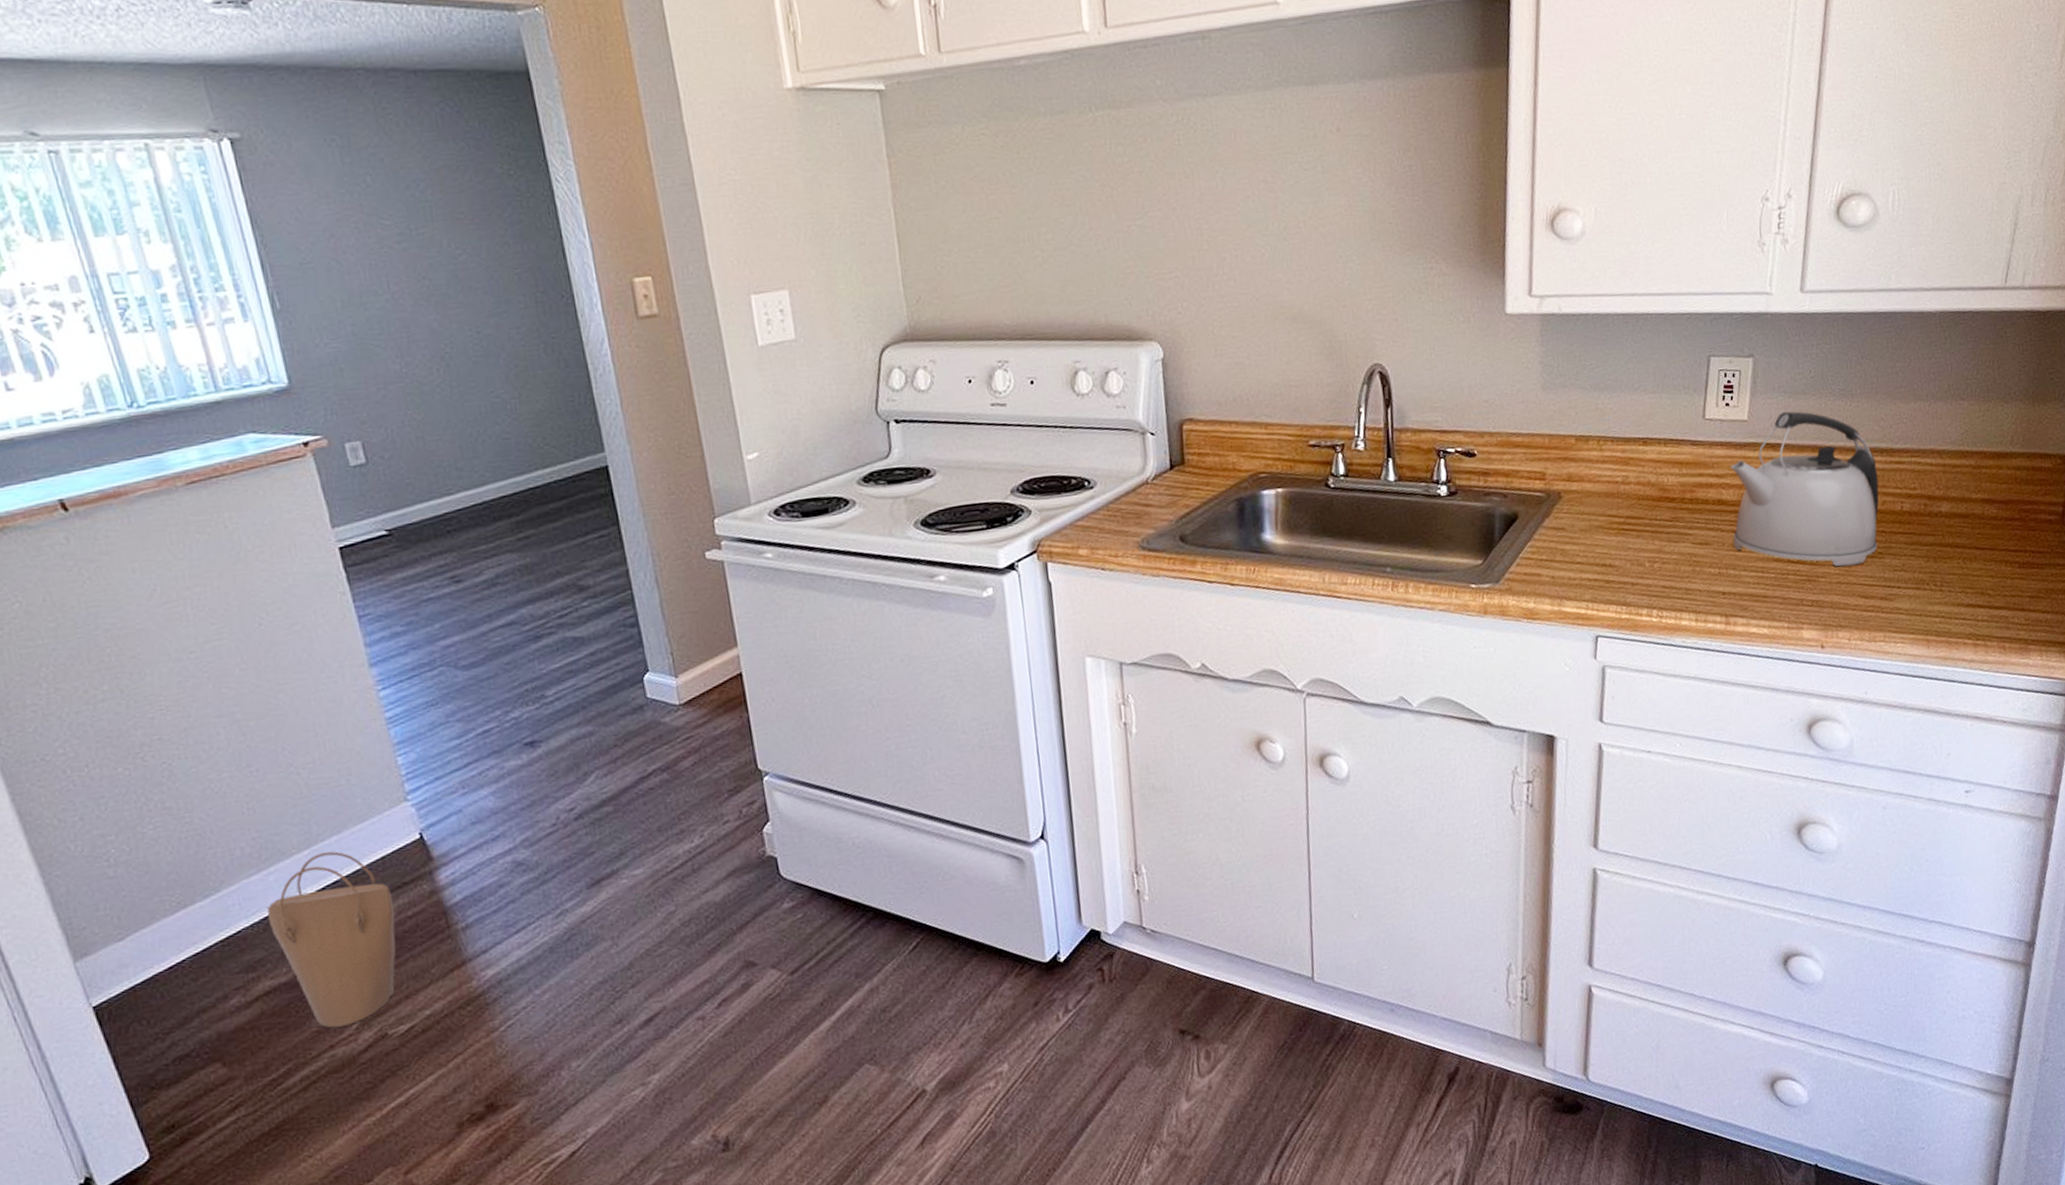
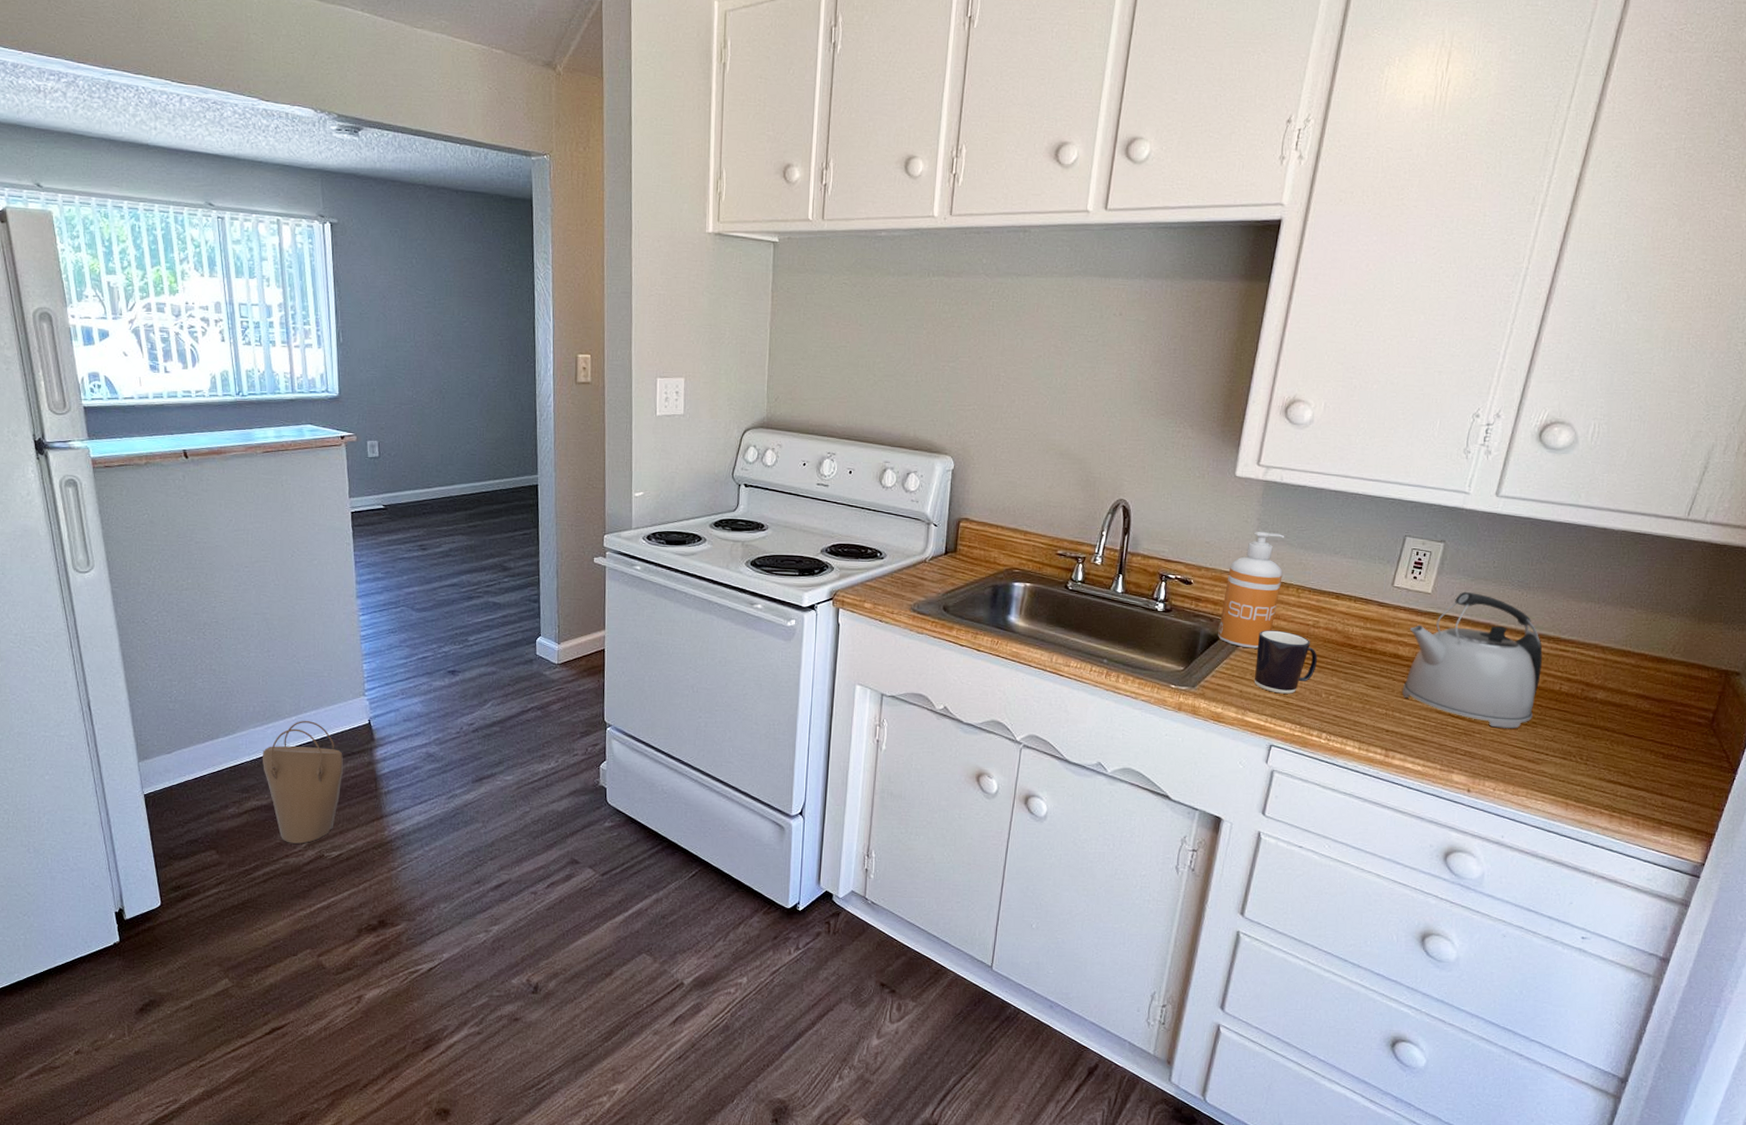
soap dispenser: none [1515,376,1579,524] -> present [1218,531,1285,649]
mug: none [1562,495,1634,572] -> present [1254,630,1317,694]

